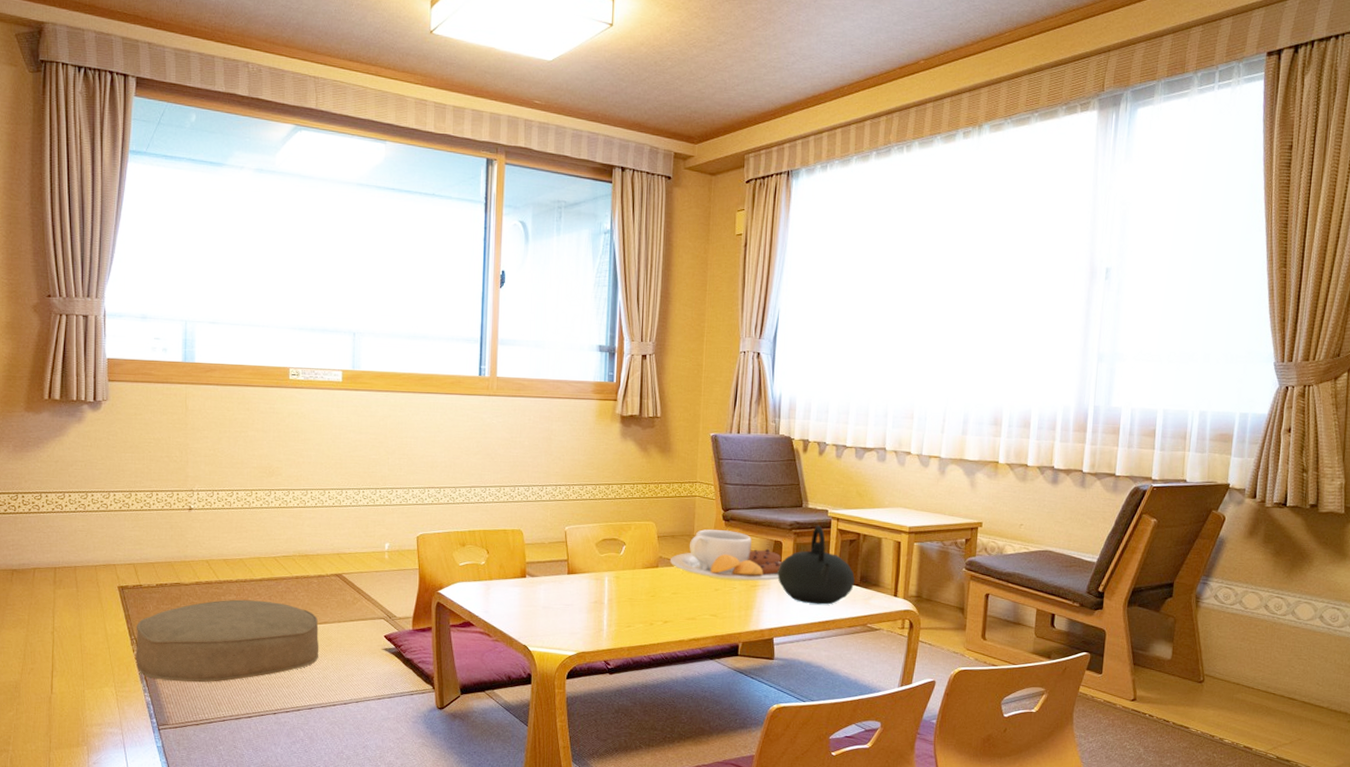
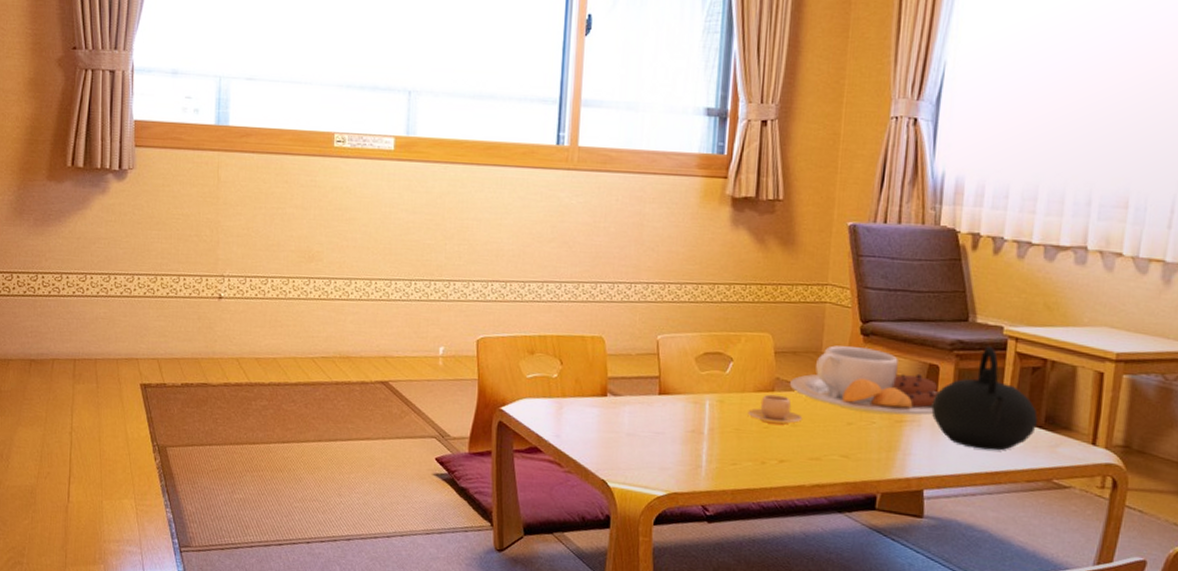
footstool: present [135,599,319,683] -> none [157,405,361,501]
teacup: none [638,570,681,593] -> present [748,394,803,425]

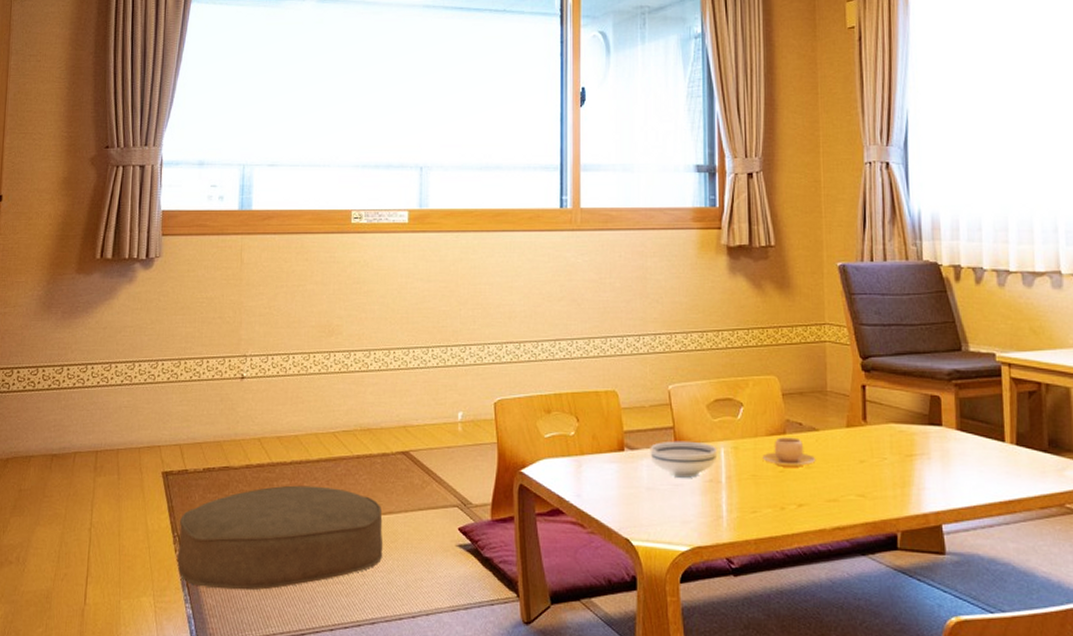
footstool: none [157,405,361,501] -> present [177,485,383,591]
bowl: none [633,390,703,427] -> present [650,441,718,478]
tea set: present [789,345,939,416] -> none [799,383,944,450]
teapot: present [931,346,1039,450] -> none [938,374,1042,479]

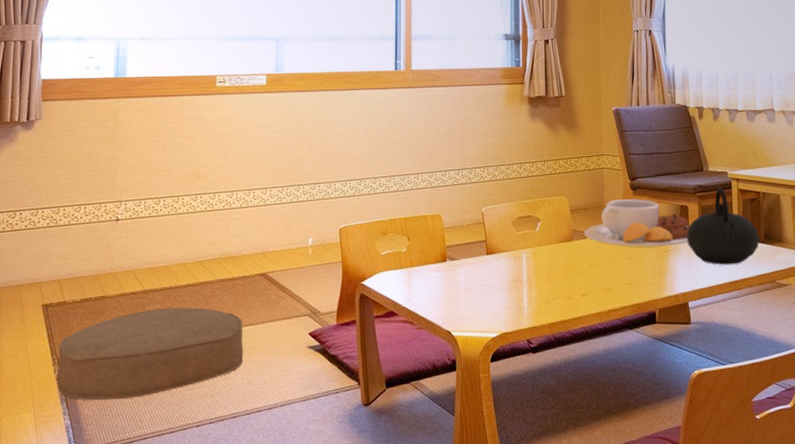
bowl: present [650,441,718,478] -> none [467,250,521,280]
teacup: present [762,437,816,467] -> none [555,243,596,266]
tea set: none [799,383,944,450] -> present [583,199,690,249]
teapot: none [938,374,1042,479] -> present [686,187,760,265]

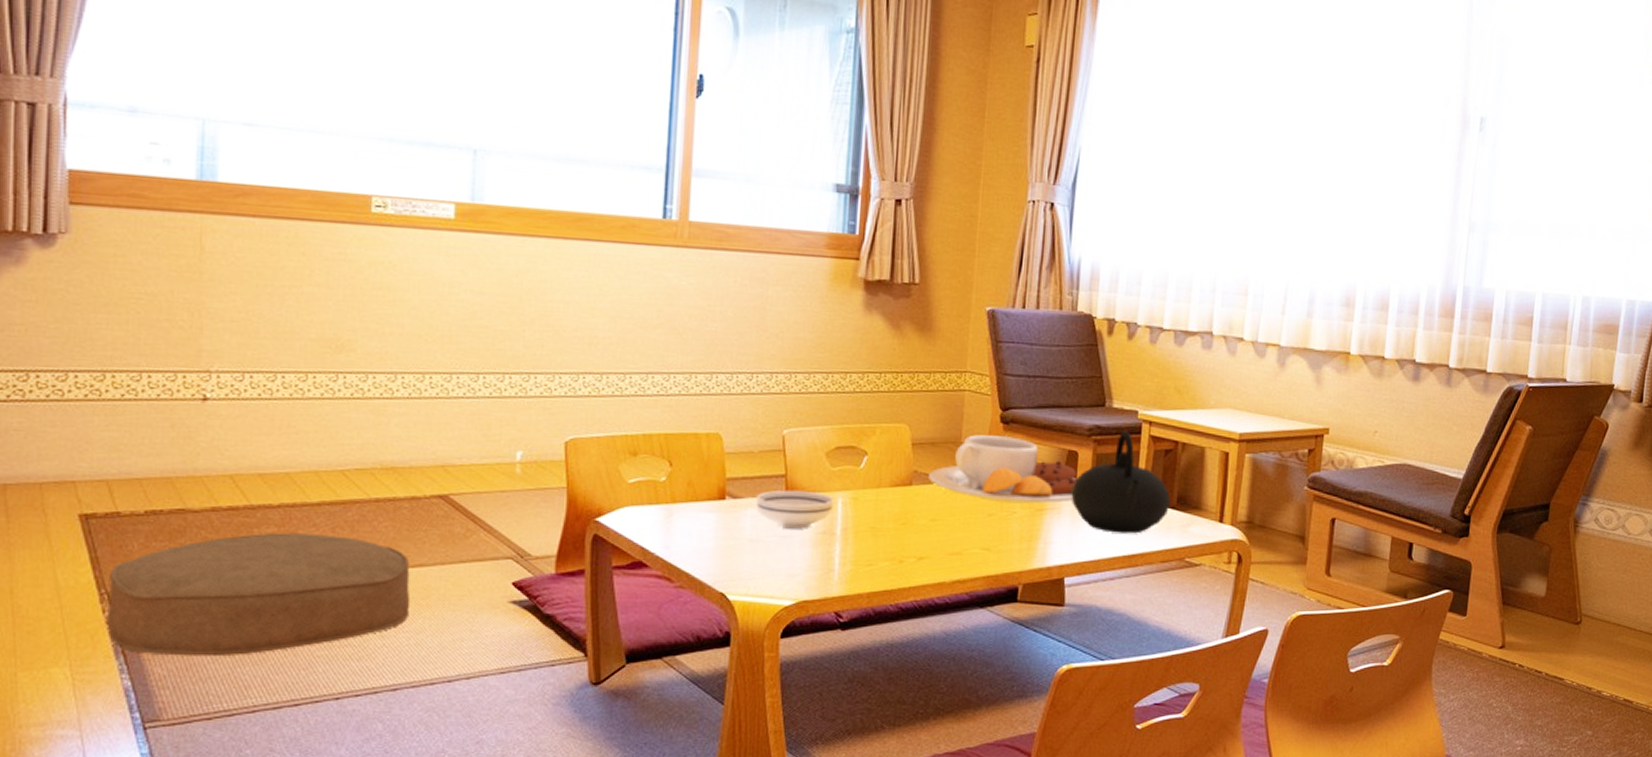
bowl: none [467,250,521,280] -> present [755,489,835,529]

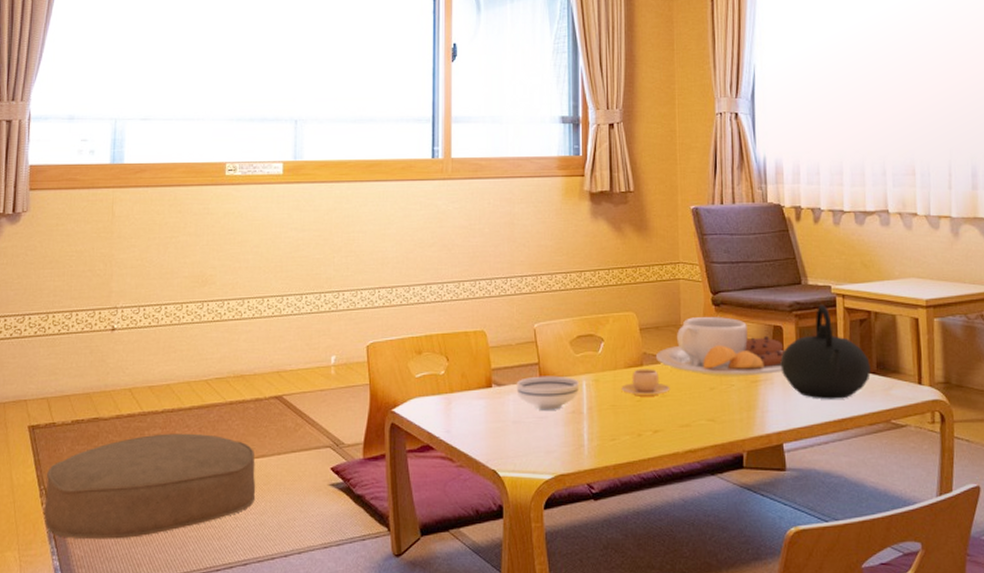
teacup: none [884,488,942,520] -> present [621,369,671,396]

